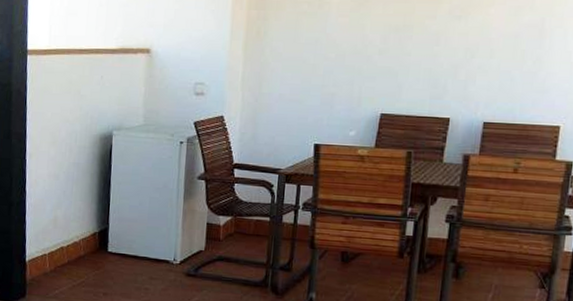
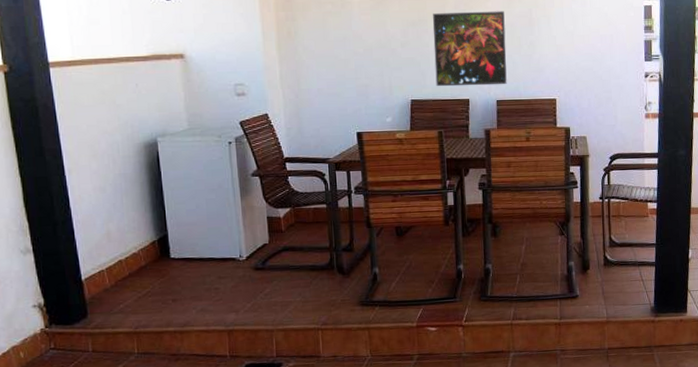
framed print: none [412,18,509,105] -> present [432,11,507,87]

